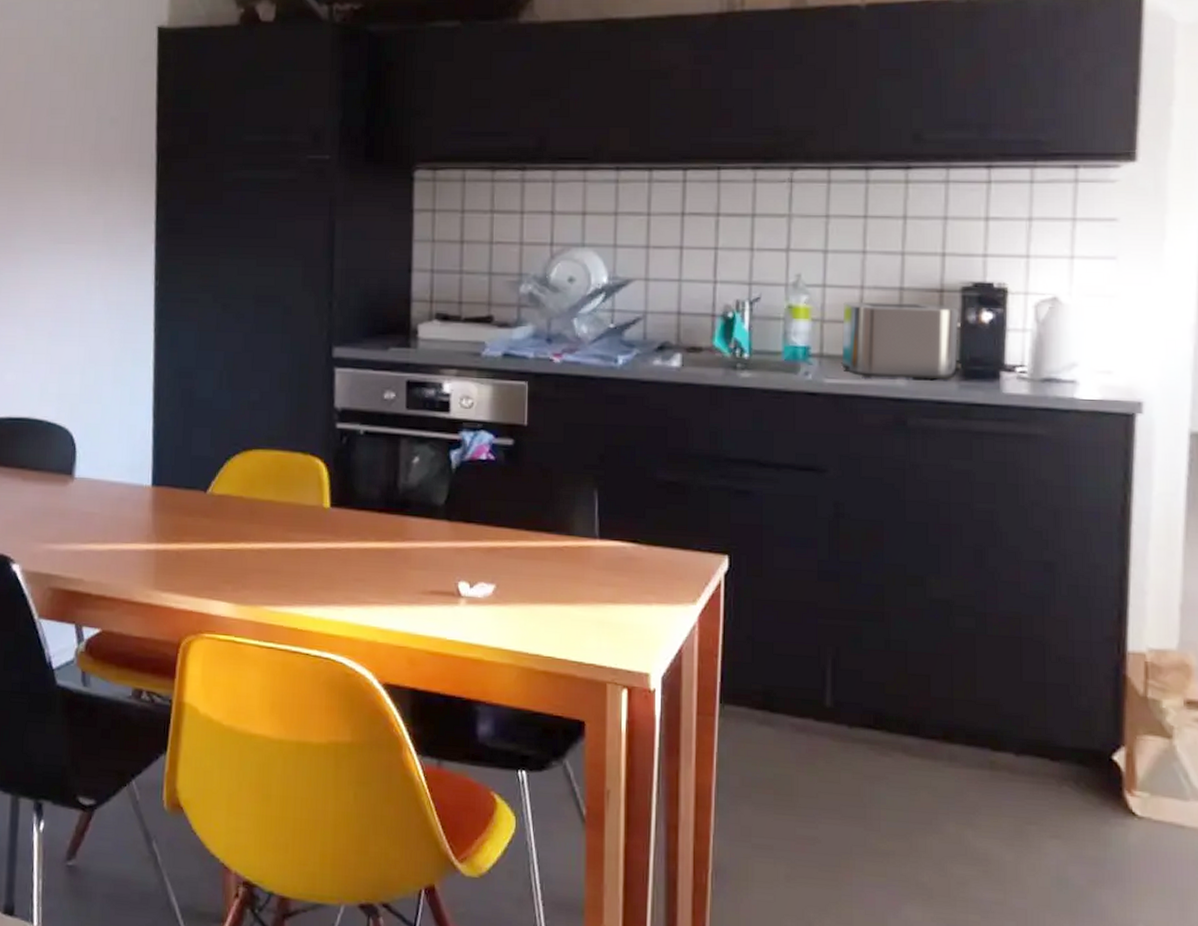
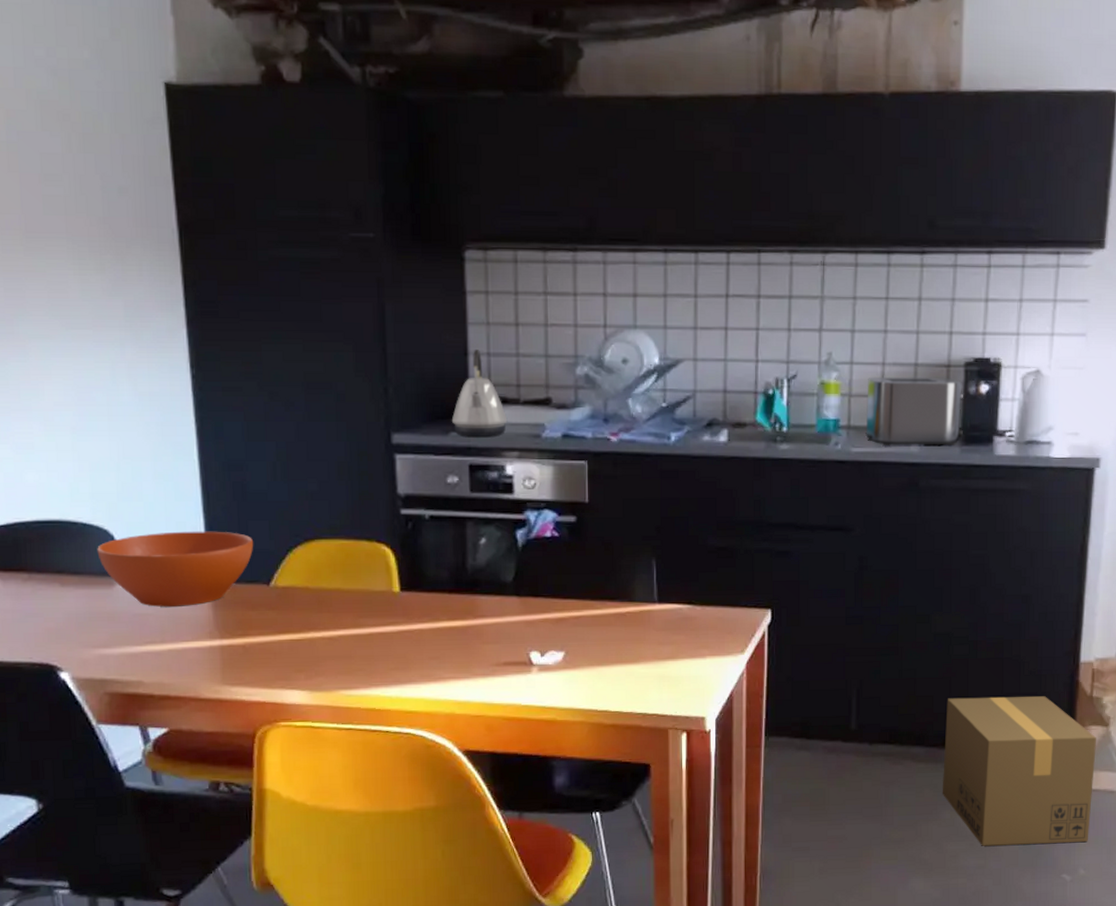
bowl: none [57,434,196,508] -> present [97,531,254,607]
kettle: none [391,265,448,355] -> present [451,348,508,439]
cardboard box: none [943,680,1156,889] -> present [942,696,1097,846]

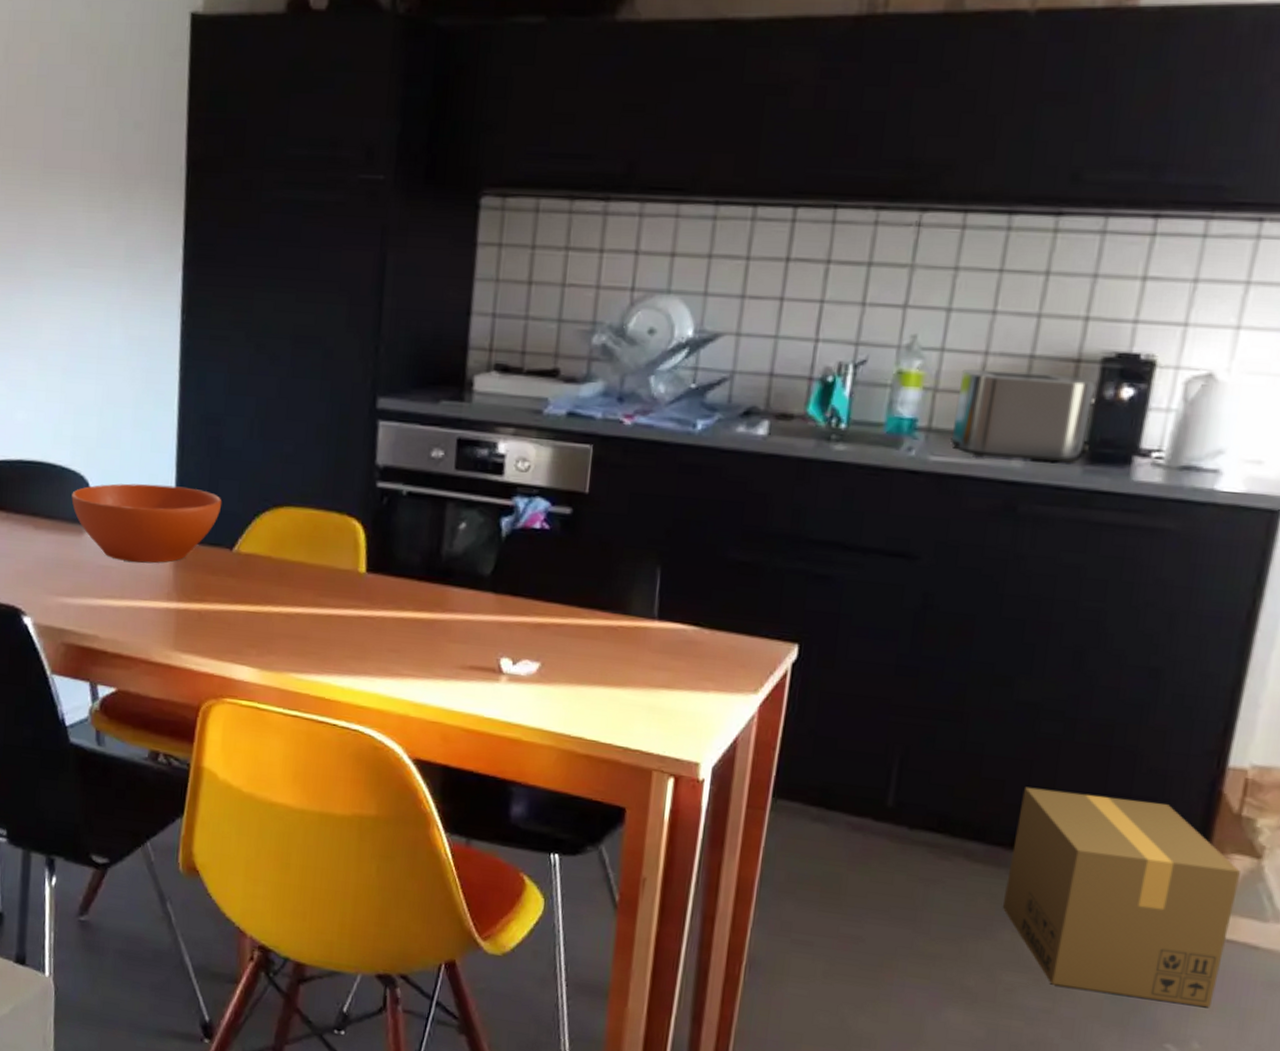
kettle: present [451,348,508,439] -> none [443,308,507,411]

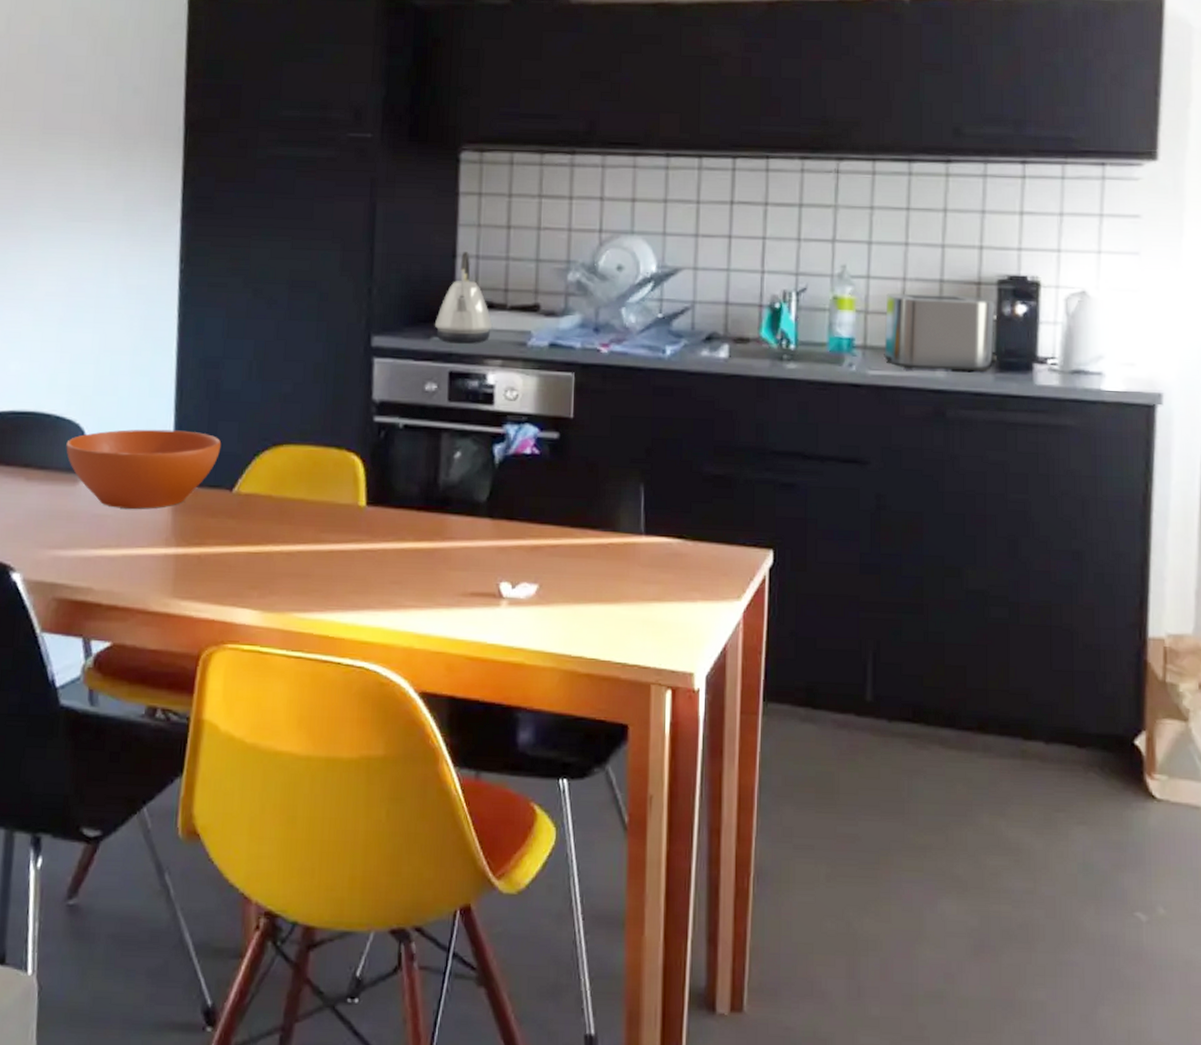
kettle: none [443,308,507,411] -> present [434,251,493,345]
cardboard box: present [1002,786,1242,1007] -> none [978,671,1174,871]

